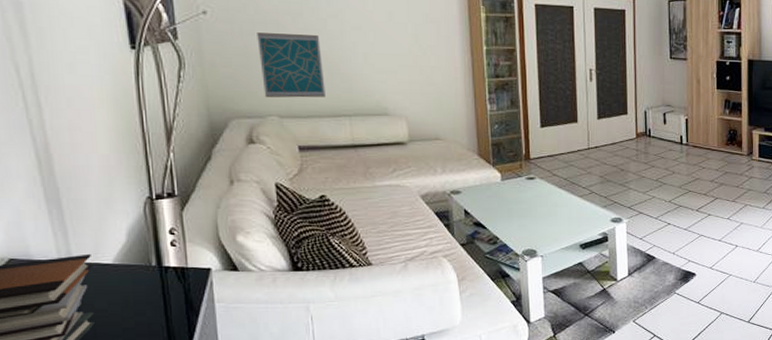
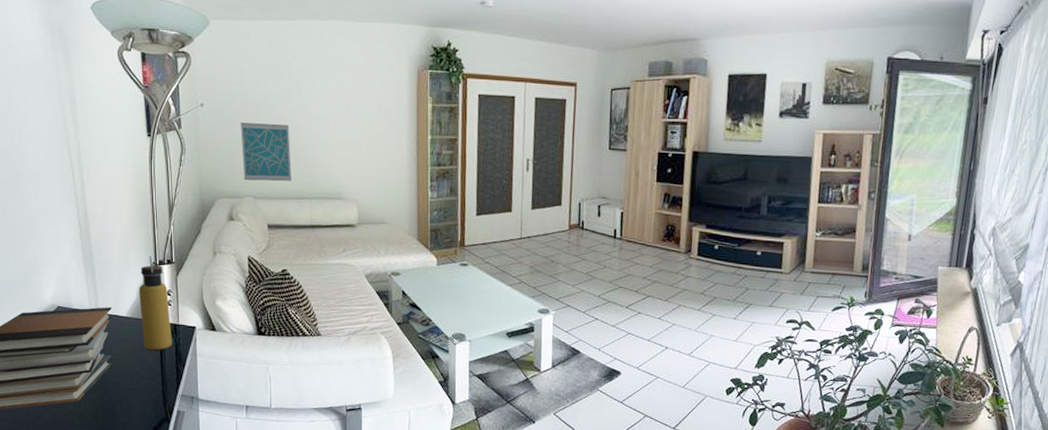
water bottle: none [128,189,180,302] -> present [138,255,172,351]

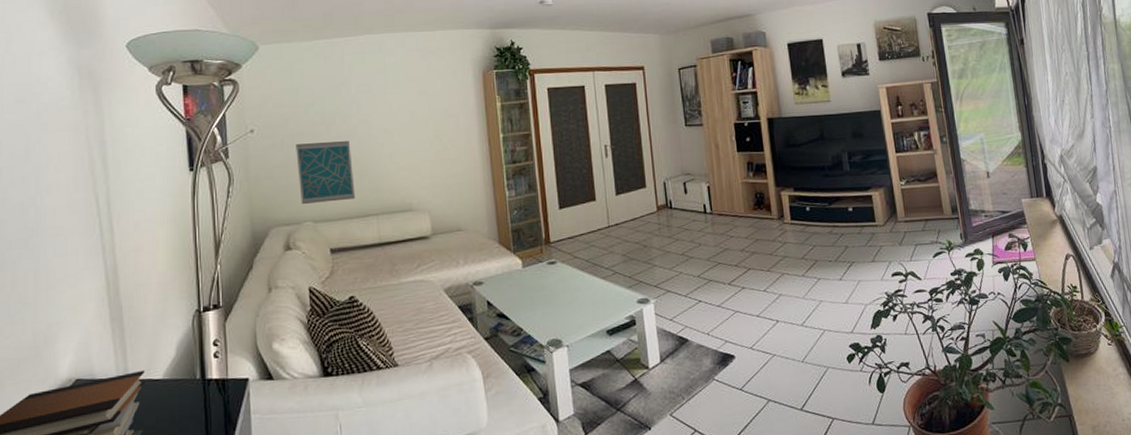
water bottle: present [138,255,172,351] -> none [178,302,220,416]

